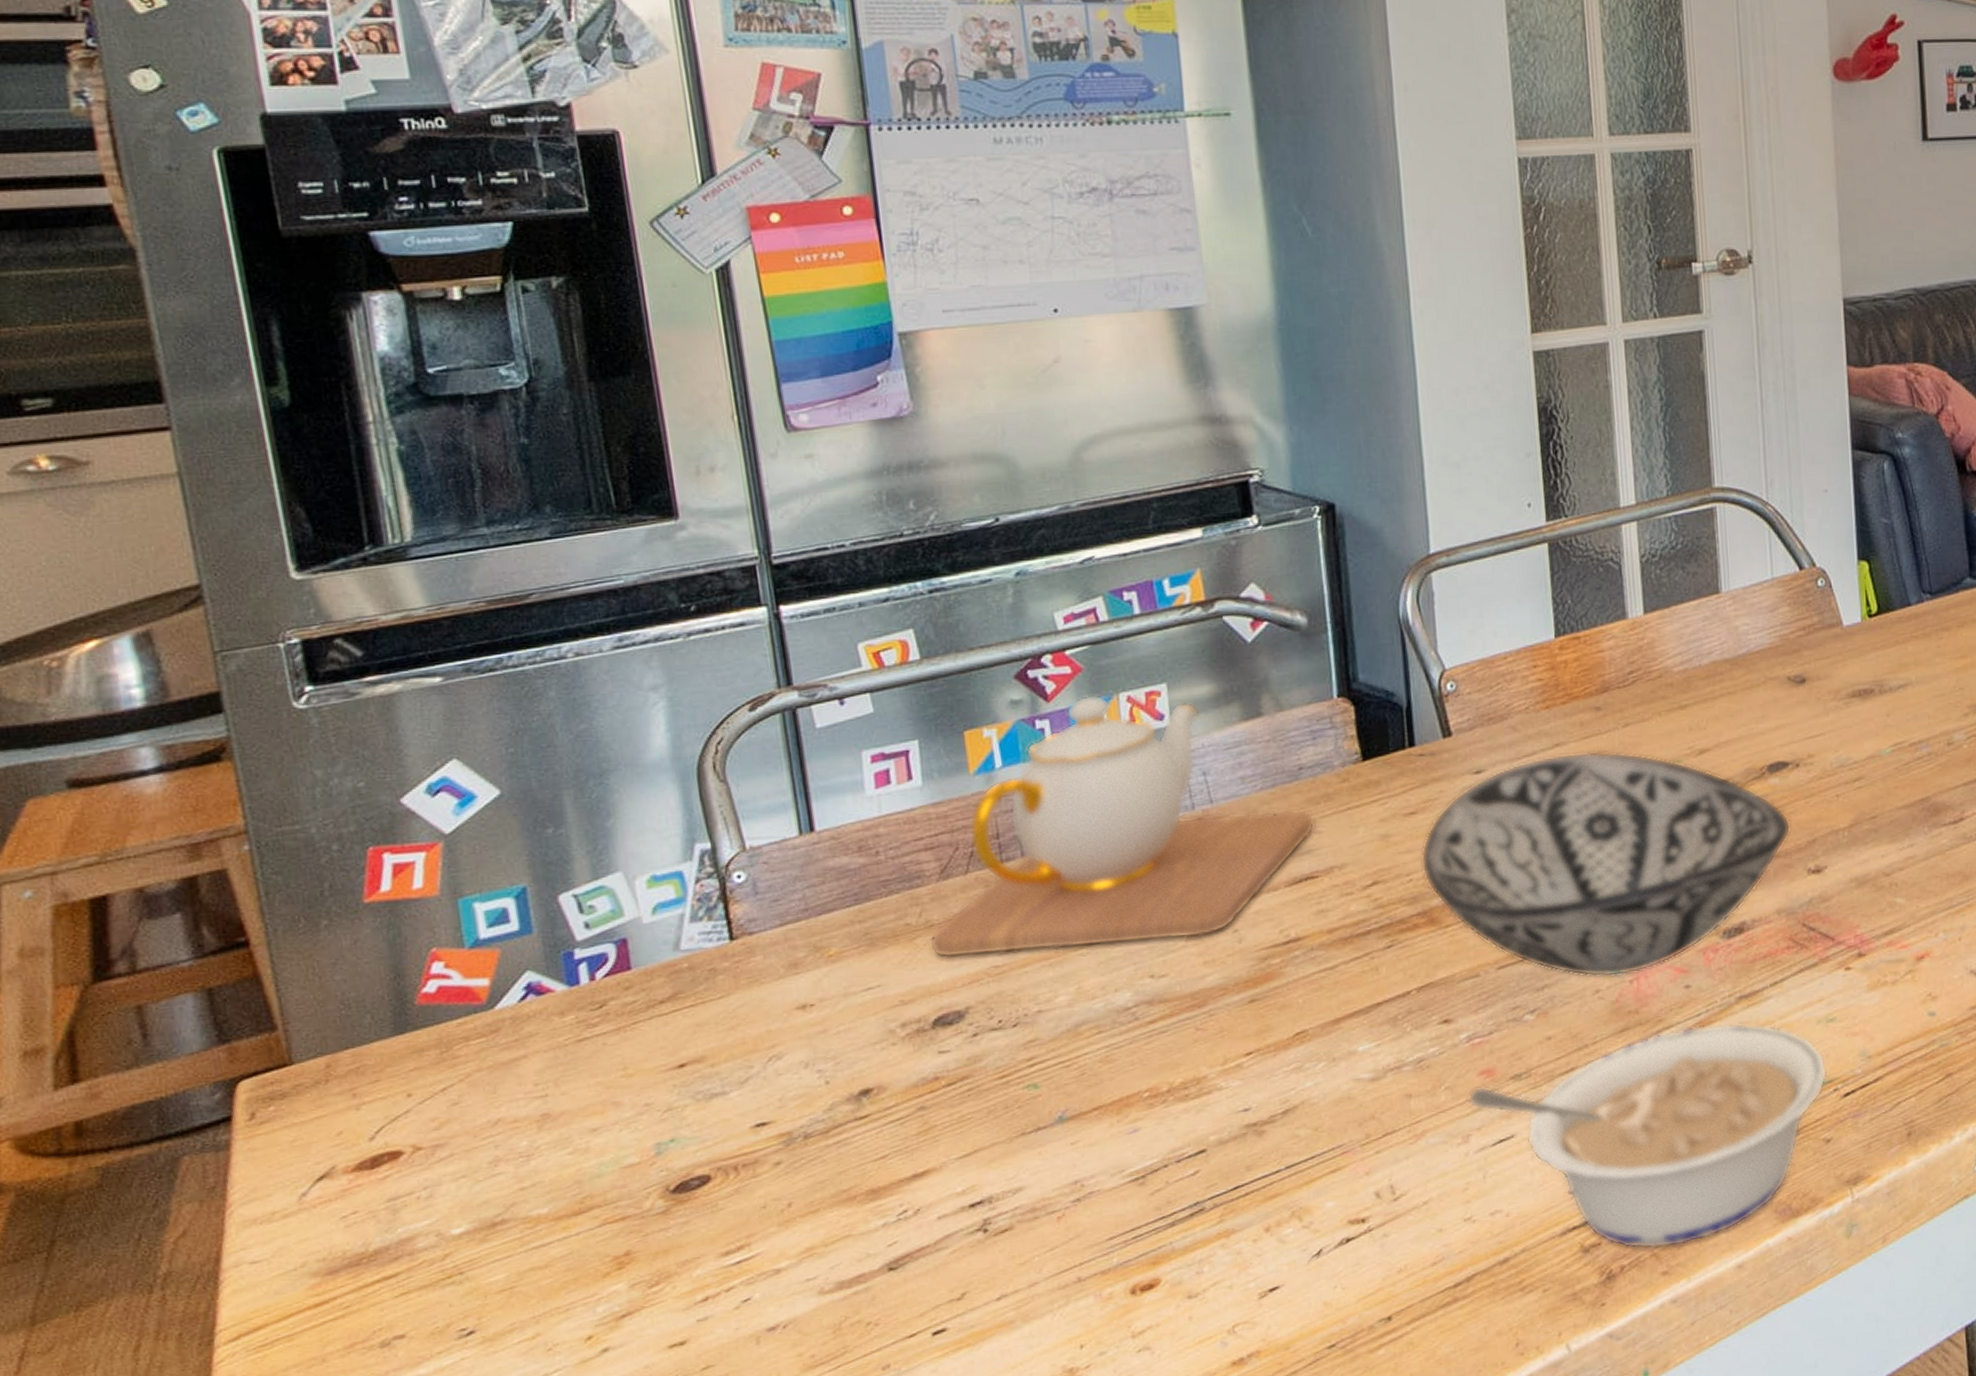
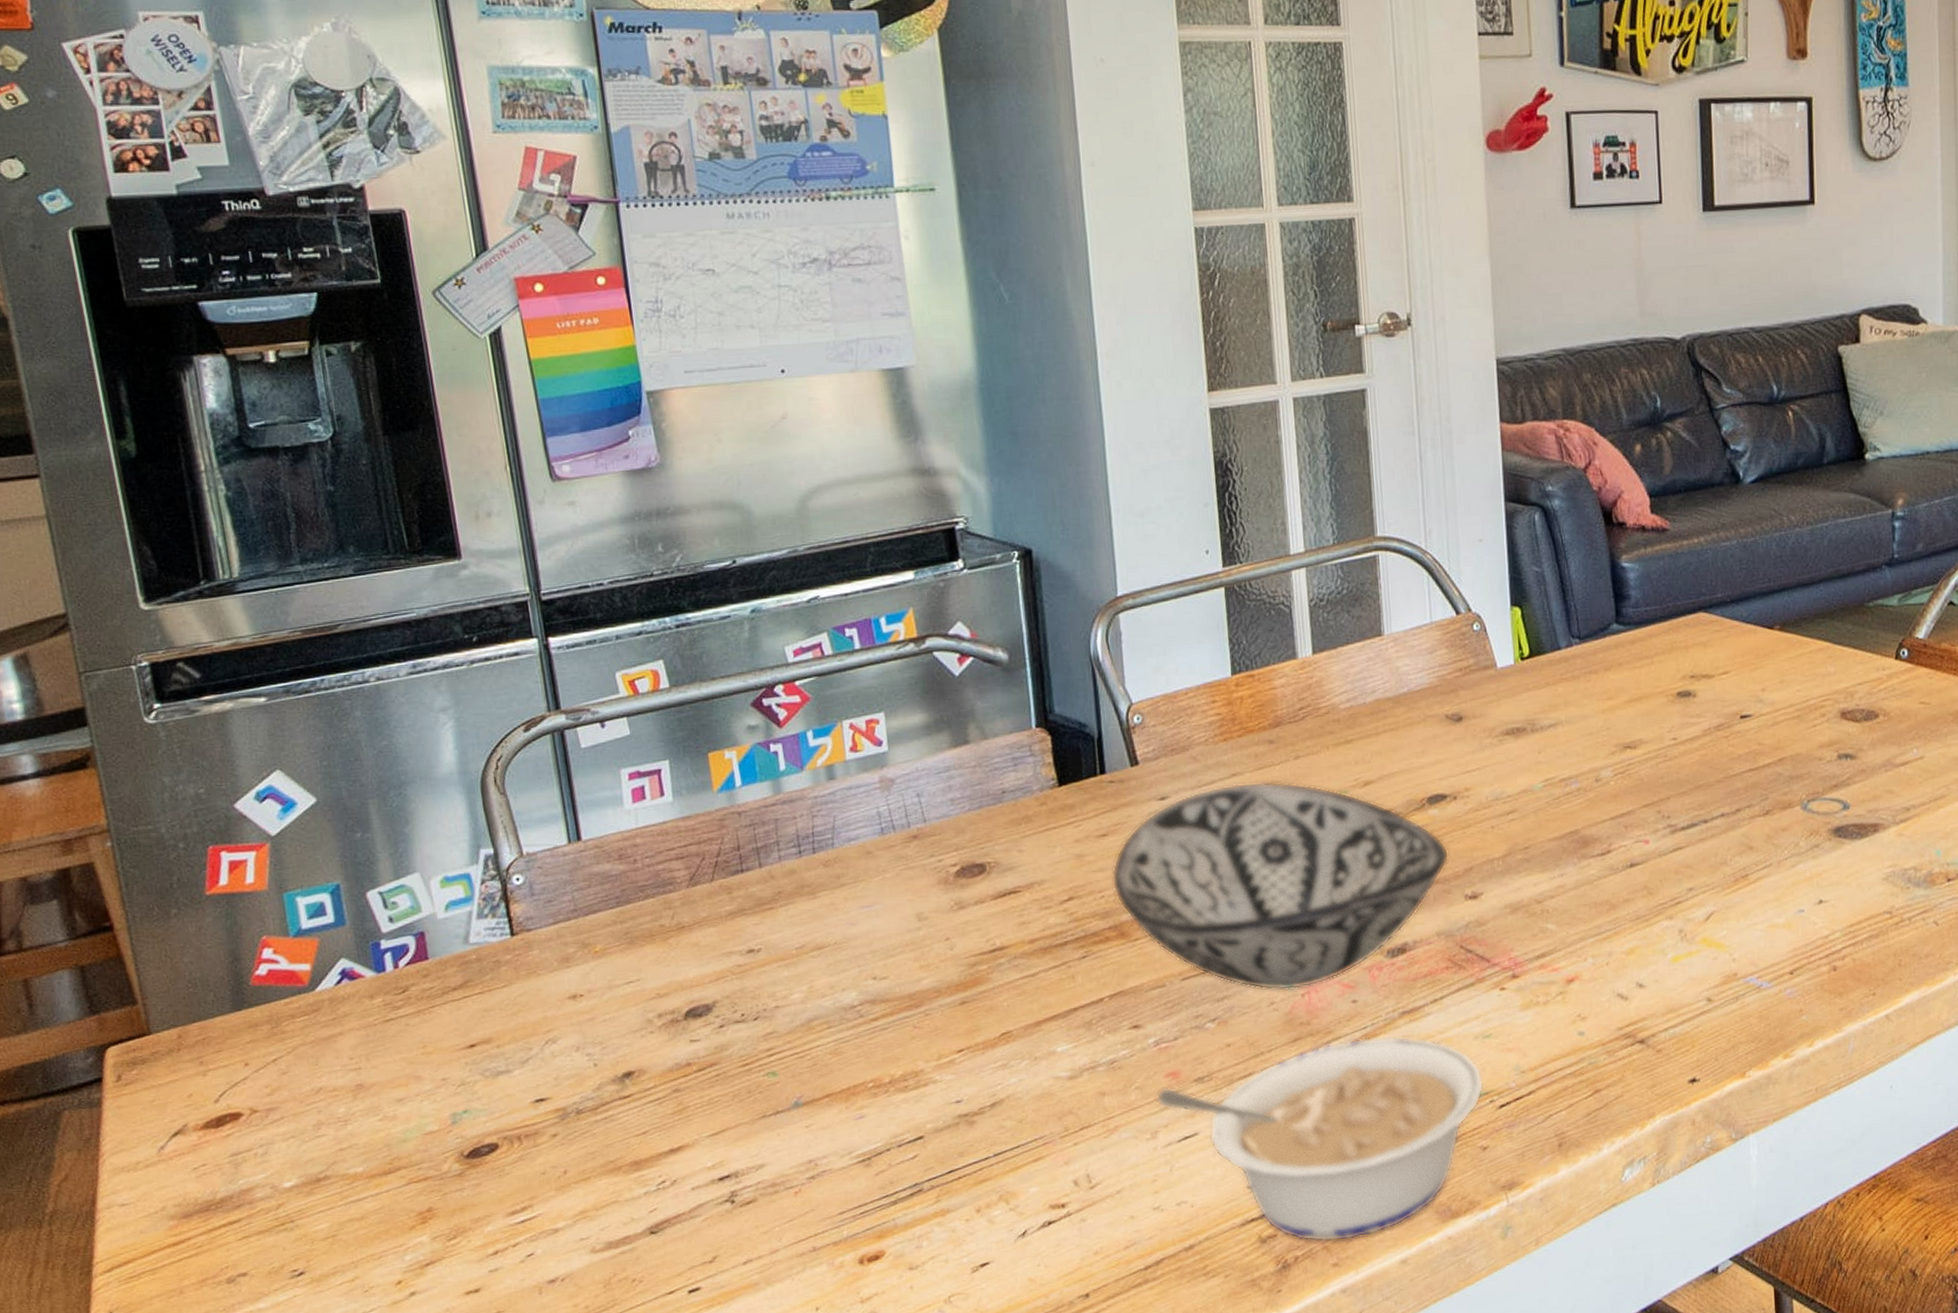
teapot: present [928,695,1316,959] -> none [680,722,1017,957]

